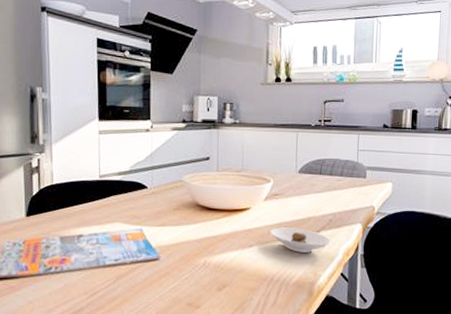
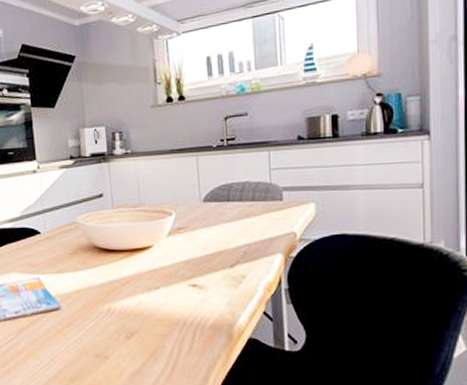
saucer: present [270,227,331,253] -> none [177,264,248,291]

